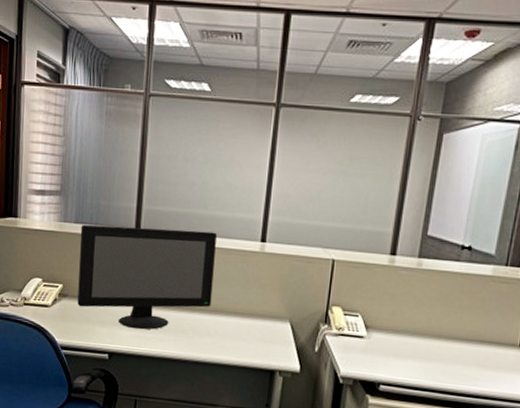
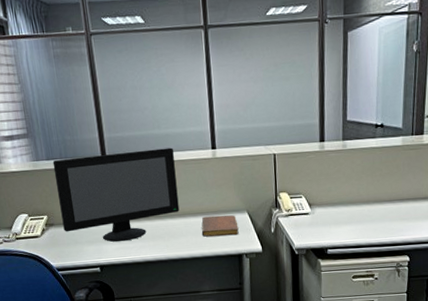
notebook: none [231,318,277,347] -> present [201,215,239,237]

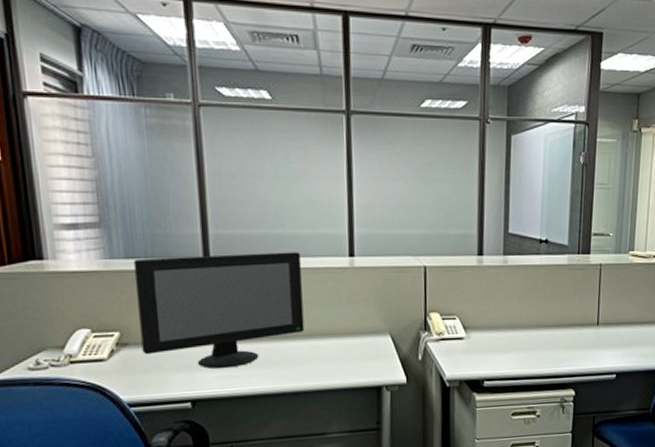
notebook: present [201,215,239,237] -> none [331,337,379,364]

